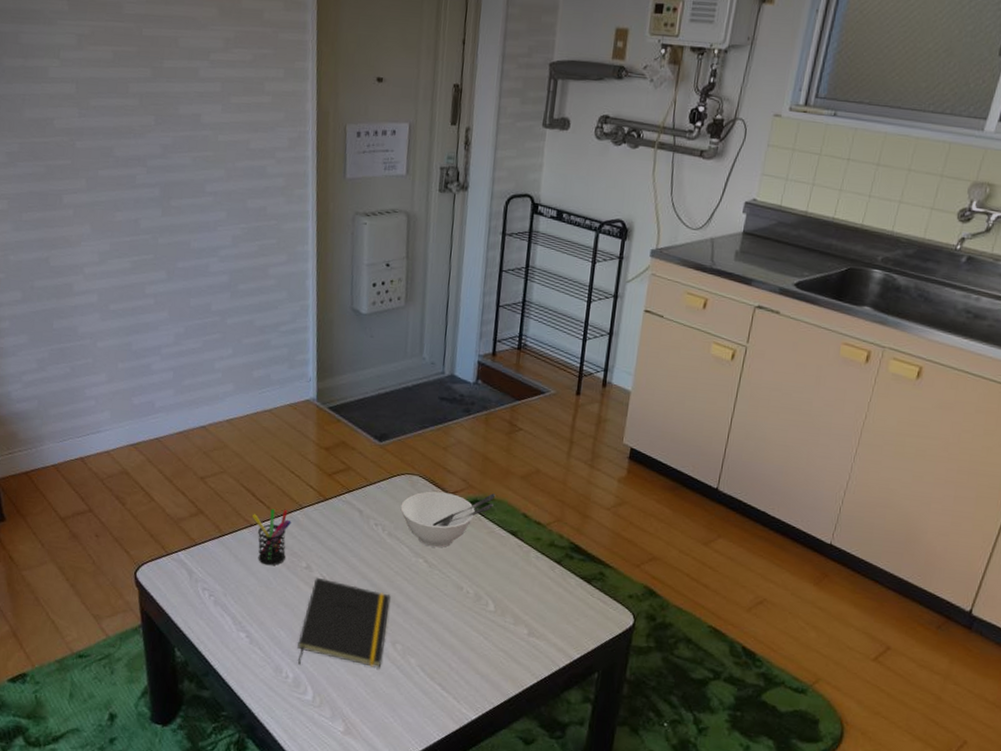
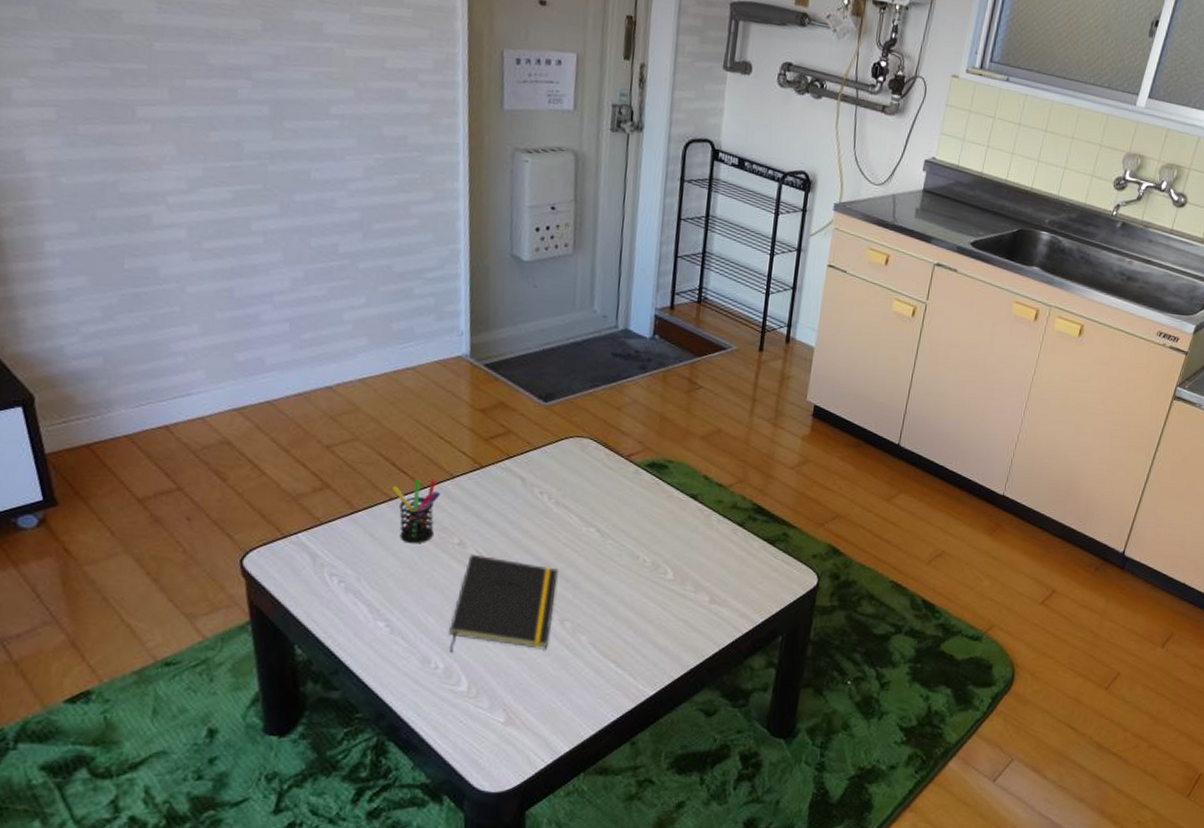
bowl: present [400,491,496,548] -> none [569,455,675,516]

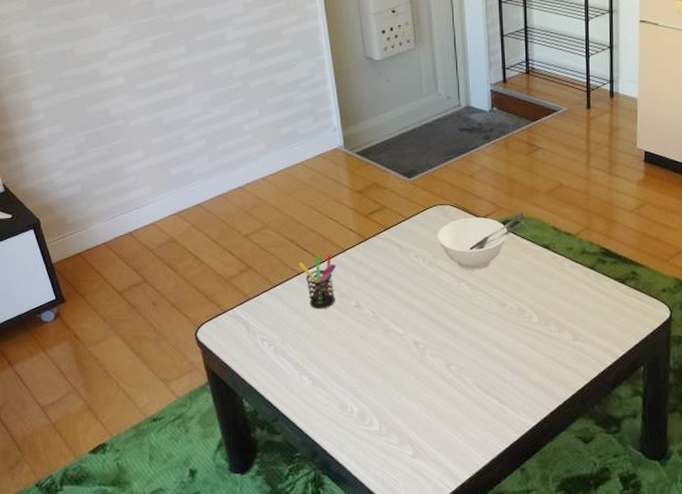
notepad: present [449,554,558,653] -> none [358,313,440,399]
bowl: none [569,455,675,516] -> present [437,212,525,270]

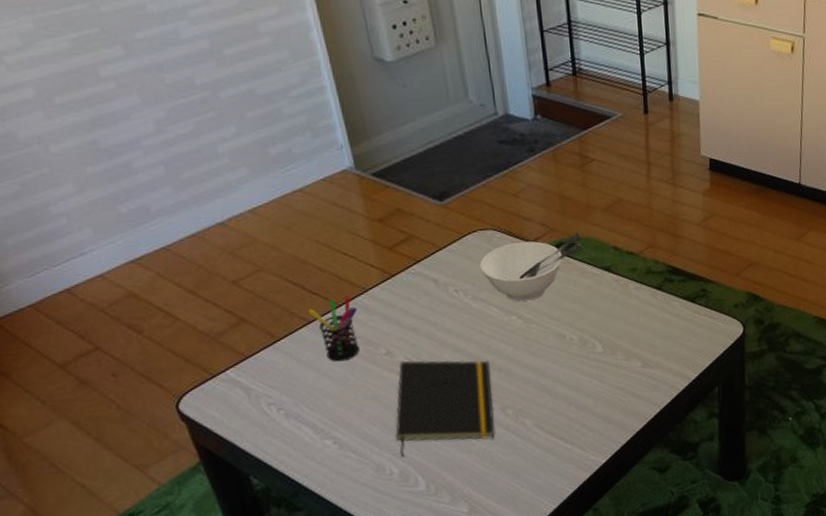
notepad: none [358,313,440,399] -> present [396,360,495,458]

